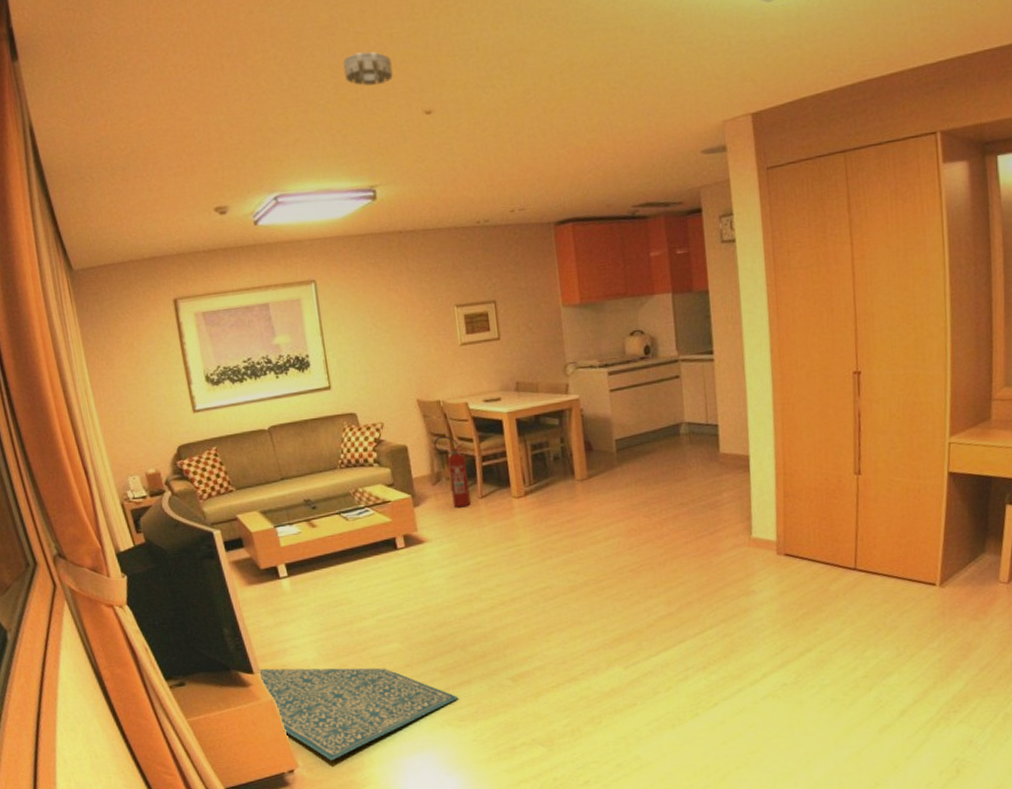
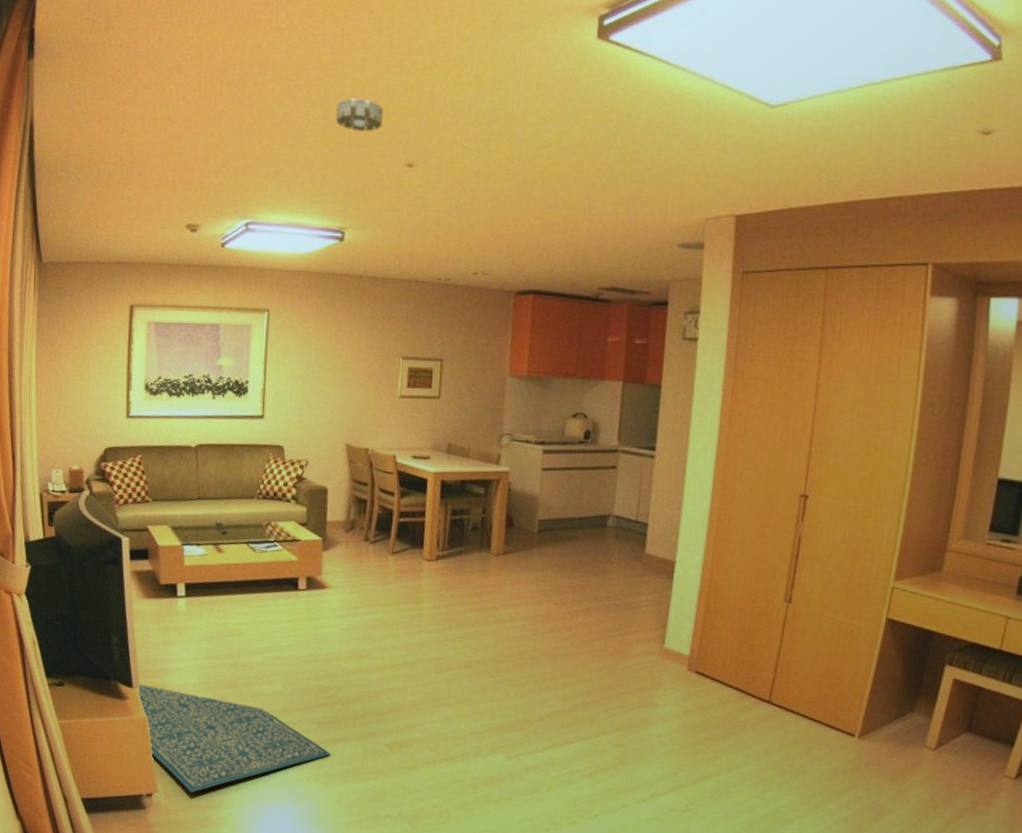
fire extinguisher: present [433,435,471,508] -> none [353,484,387,561]

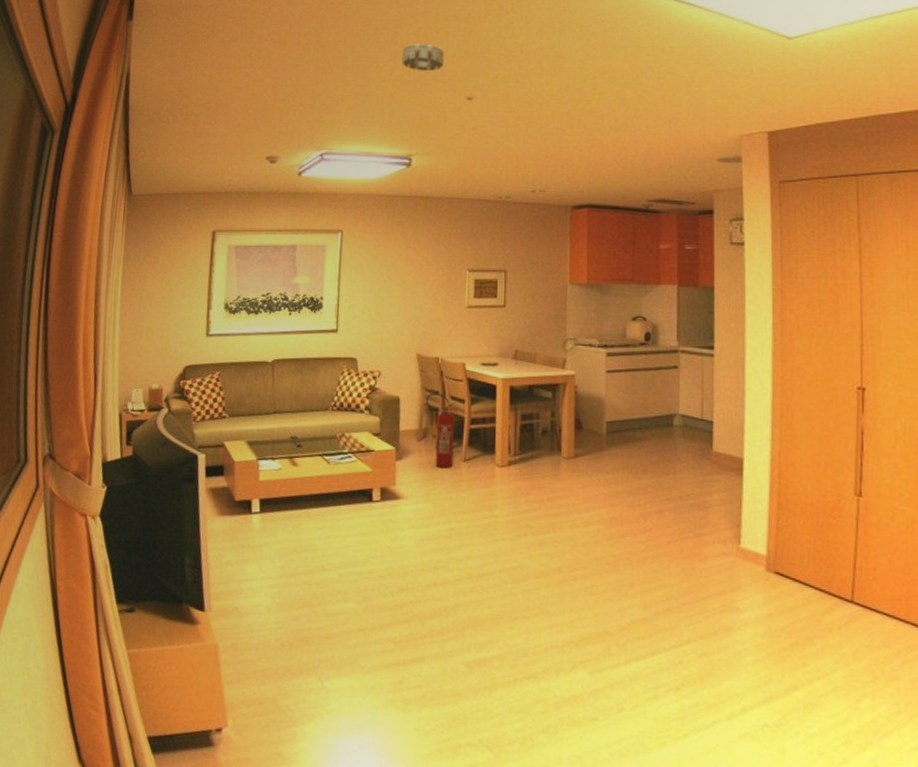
rug: present [137,683,331,793] -> none [209,606,408,726]
fire extinguisher: none [353,484,387,561] -> present [425,392,458,468]

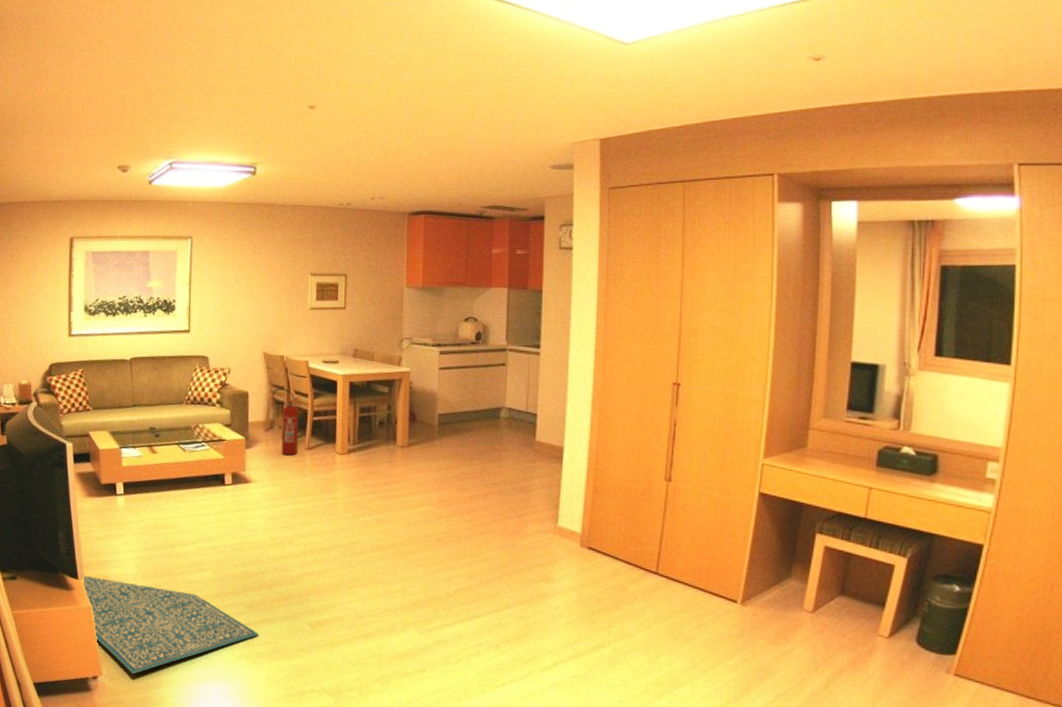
rug: none [209,606,408,726] -> present [82,575,259,675]
smoke detector: present [402,44,444,71] -> none [246,52,287,80]

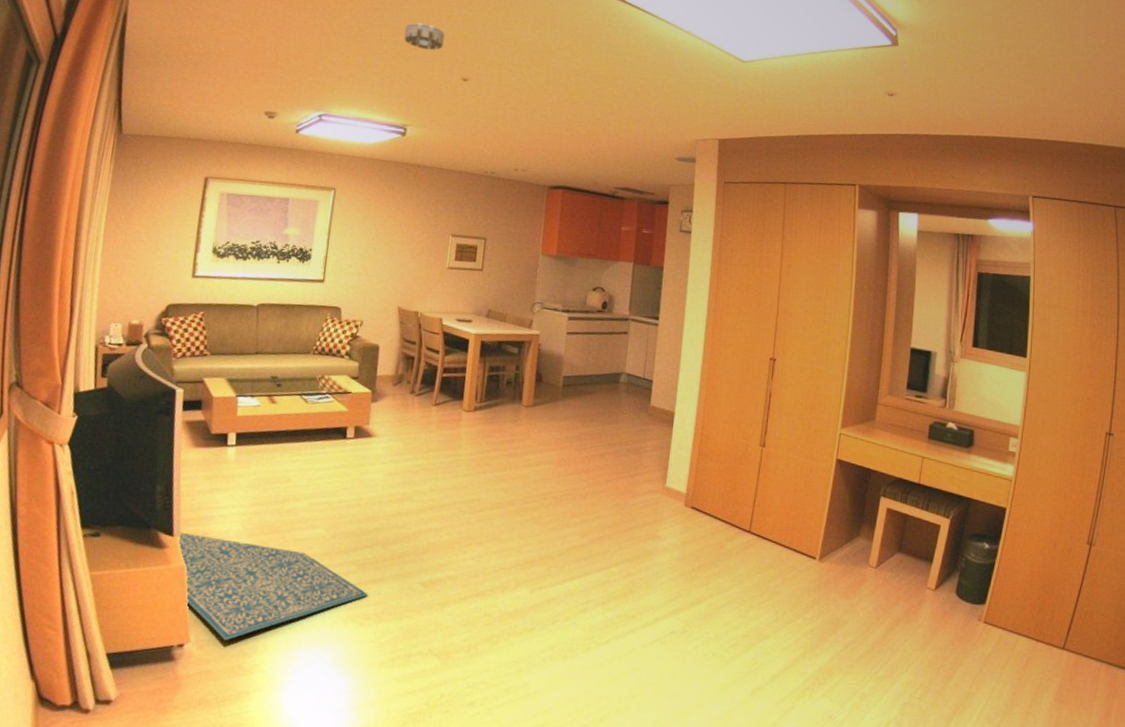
smoke detector: none [246,52,287,80] -> present [404,23,445,50]
fire extinguisher: present [272,388,301,456] -> none [403,343,432,411]

